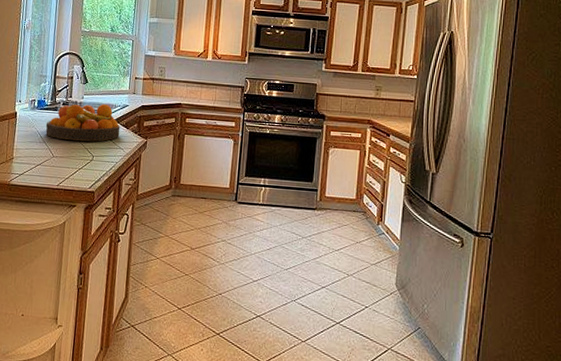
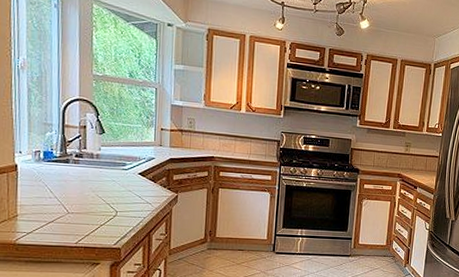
fruit bowl: present [45,103,120,142] -> none [56,156,147,196]

